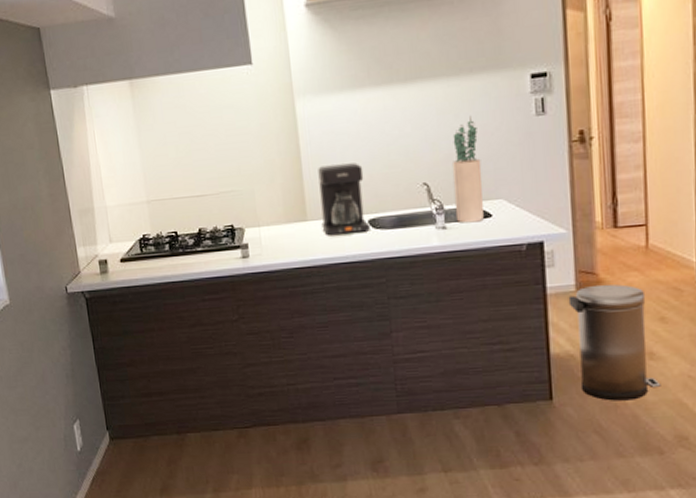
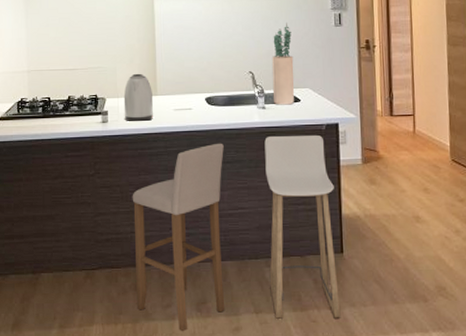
kettle: none [265,194,305,255] -> present [123,73,154,122]
bar stool: none [285,274,407,494] -> present [132,143,225,332]
coffee maker: present [318,163,370,235] -> none [168,52,206,108]
bar stool: none [447,257,551,478] -> present [264,134,341,319]
pedal bin: present [568,284,661,401] -> none [356,160,425,256]

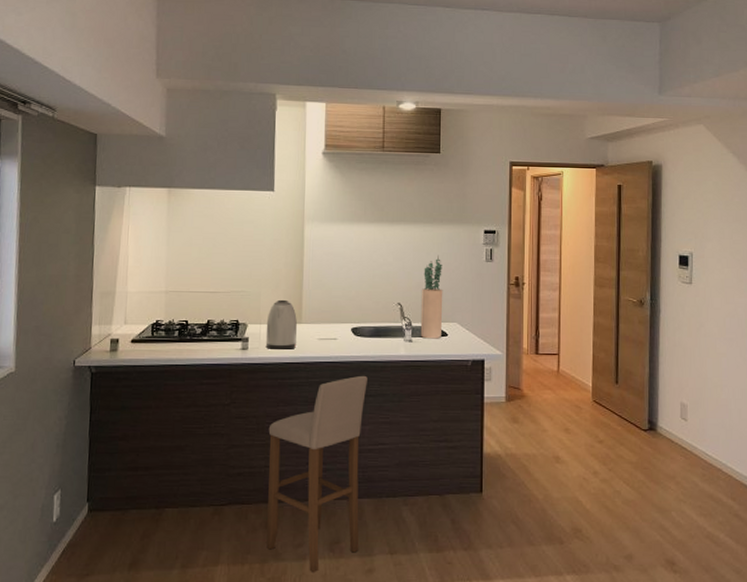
bar stool: present [264,134,341,319] -> none [406,370,477,560]

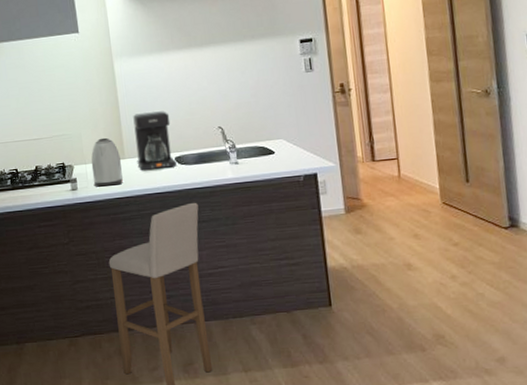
coffee maker: none [313,280,352,338] -> present [133,111,177,170]
vase: present [420,255,443,339] -> none [240,72,268,159]

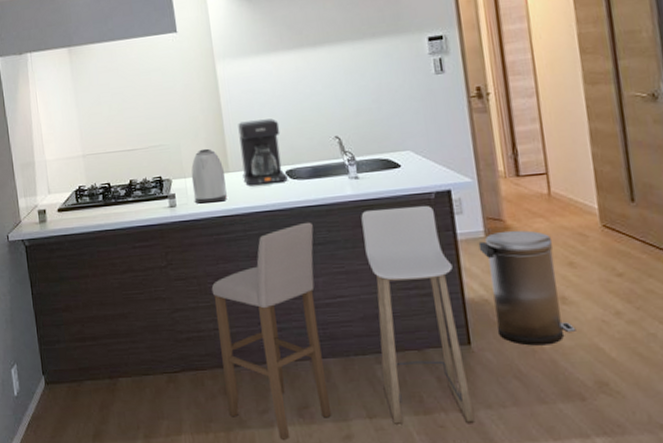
bar stool: none [240,186,334,376] -> present [361,205,475,424]
pedal bin: none [339,207,419,306] -> present [478,230,576,346]

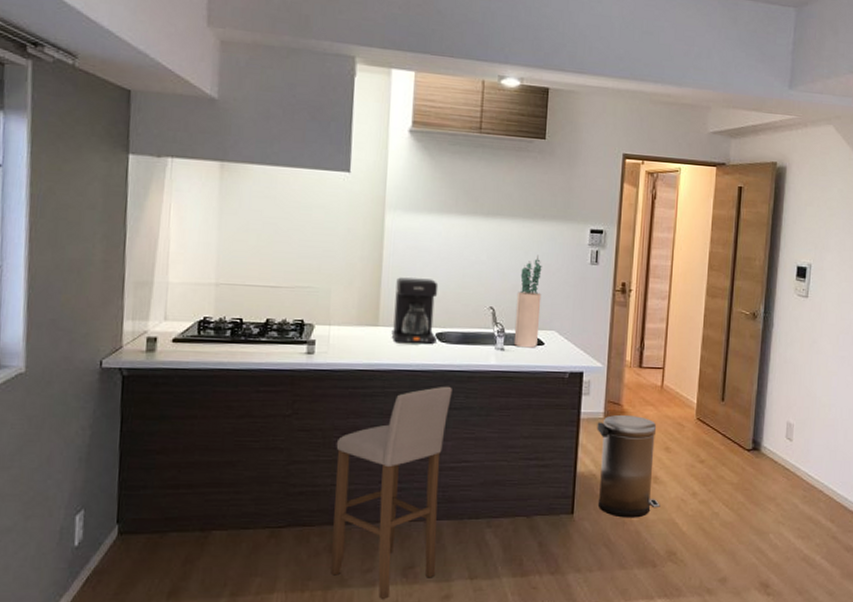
kettle: present [191,148,228,205] -> none [335,298,373,356]
vase: none [360,75,393,174] -> present [513,255,542,348]
bar stool: present [361,205,475,424] -> none [489,382,571,585]

